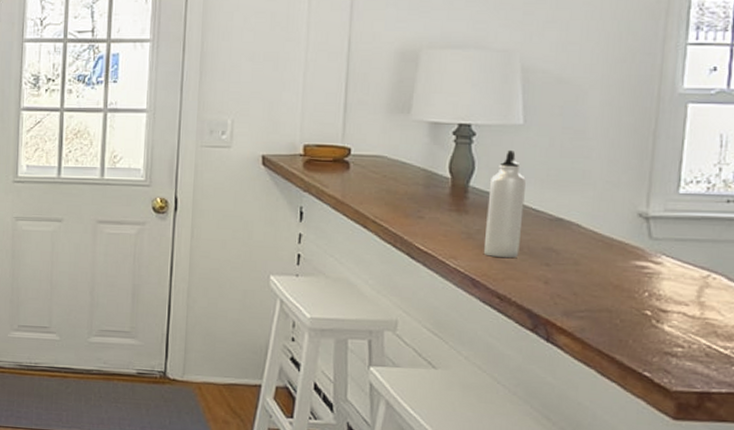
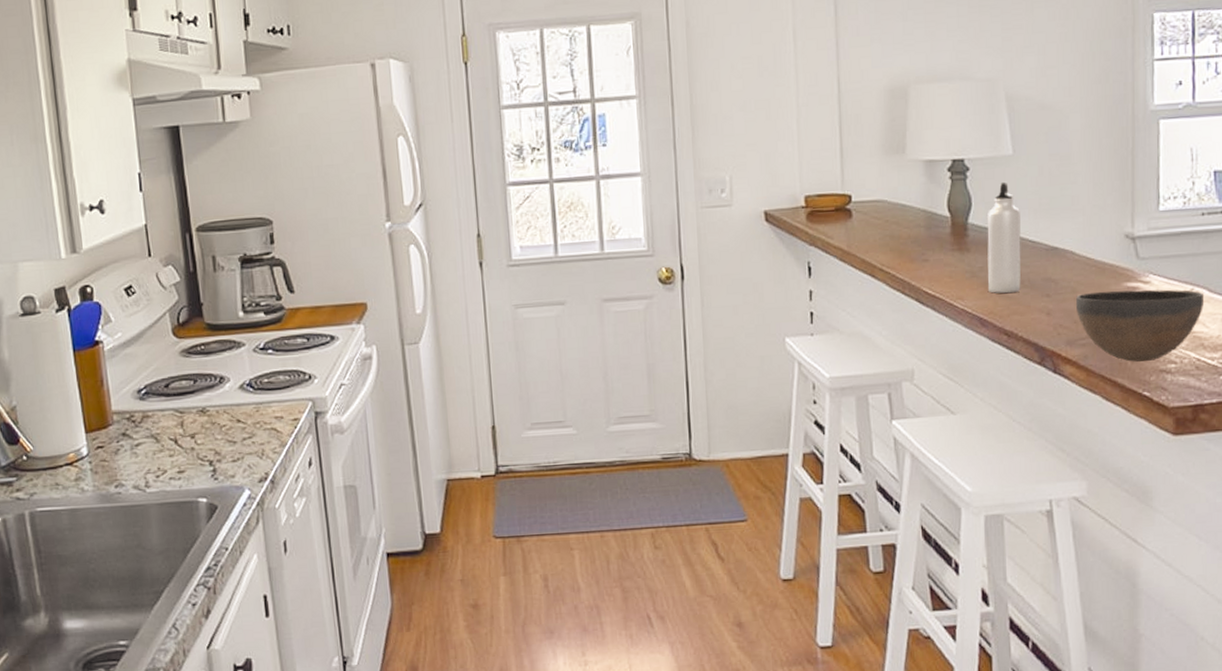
bowl: none [576,266,722,343] -> present [1075,289,1205,363]

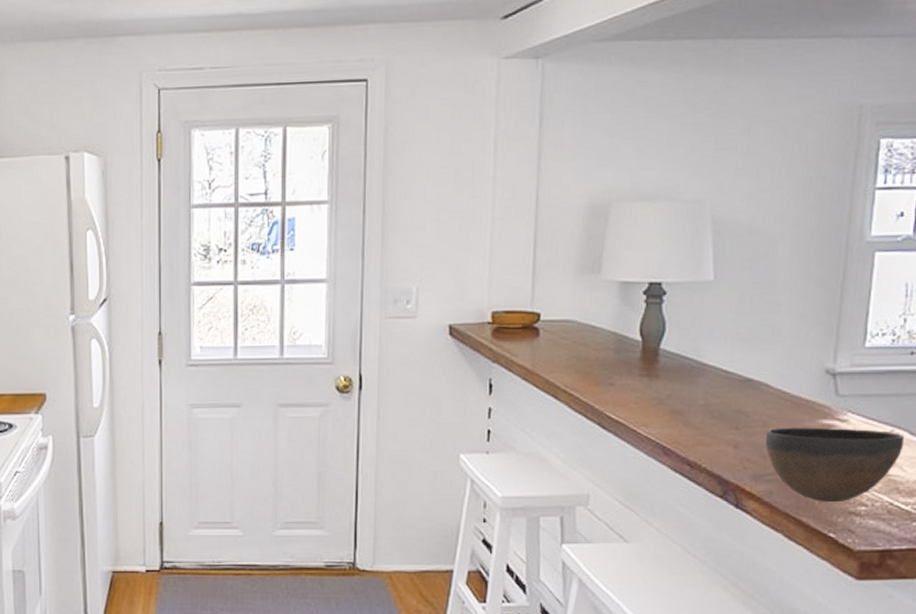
water bottle: present [987,181,1021,294] -> none [674,308,716,424]

